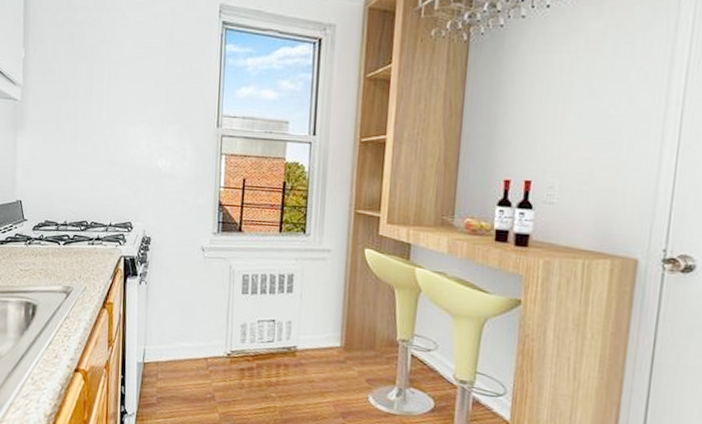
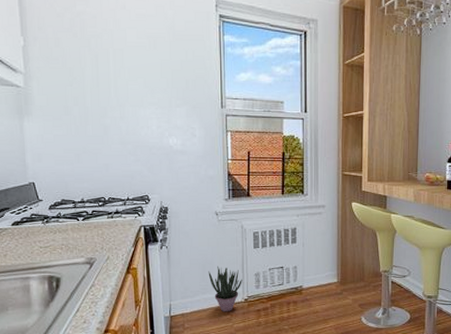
potted plant: none [188,310,226,367] -> present [208,265,242,312]

